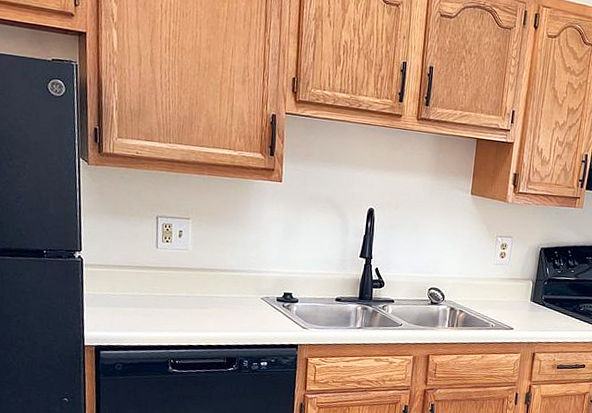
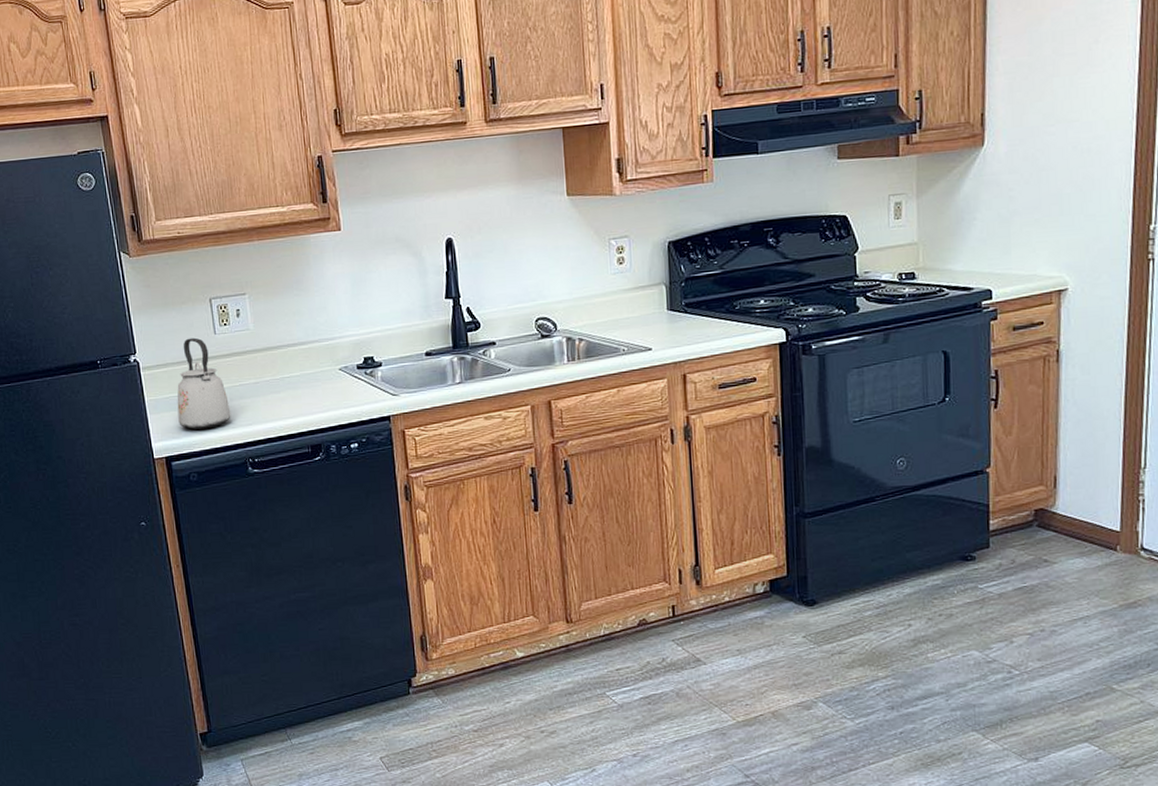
kettle: none [112,246,161,328] -> present [177,337,231,430]

